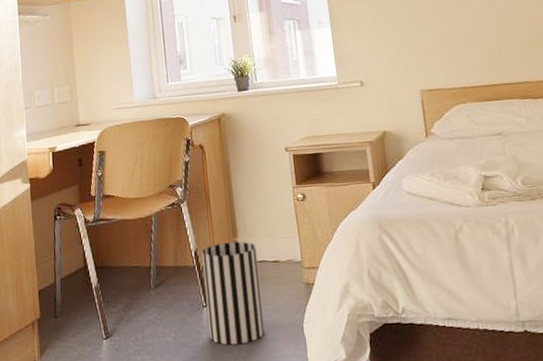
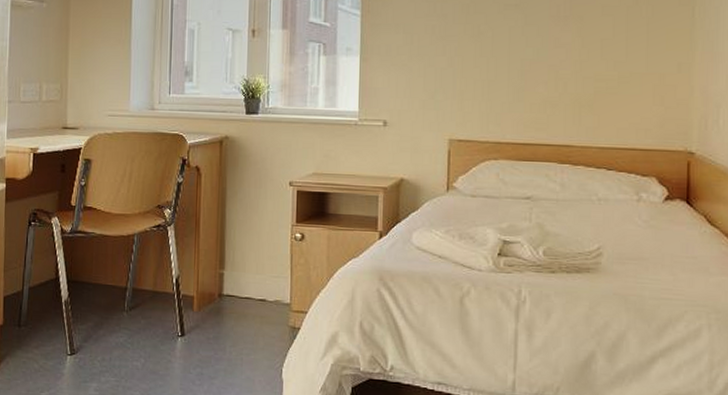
wastebasket: present [201,241,265,345] -> none [180,273,243,380]

